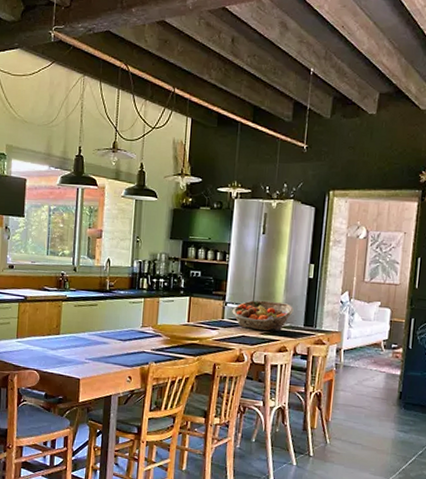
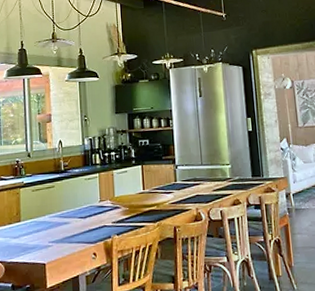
fruit basket: present [232,300,294,332] -> none [183,157,240,188]

